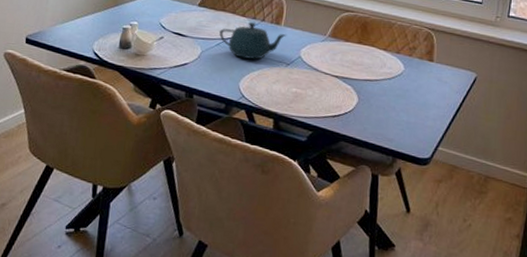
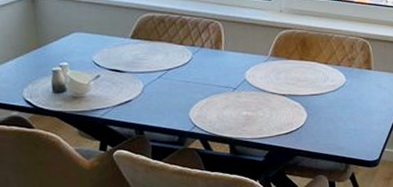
teapot: present [219,21,287,60] -> none [159,49,229,88]

